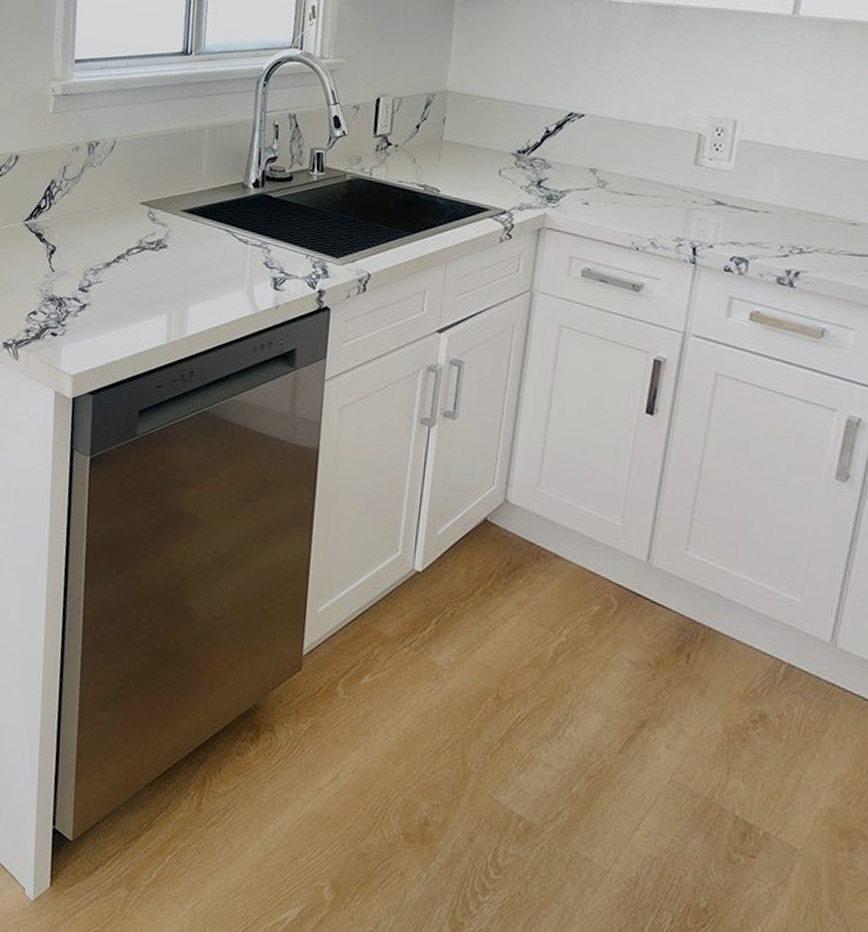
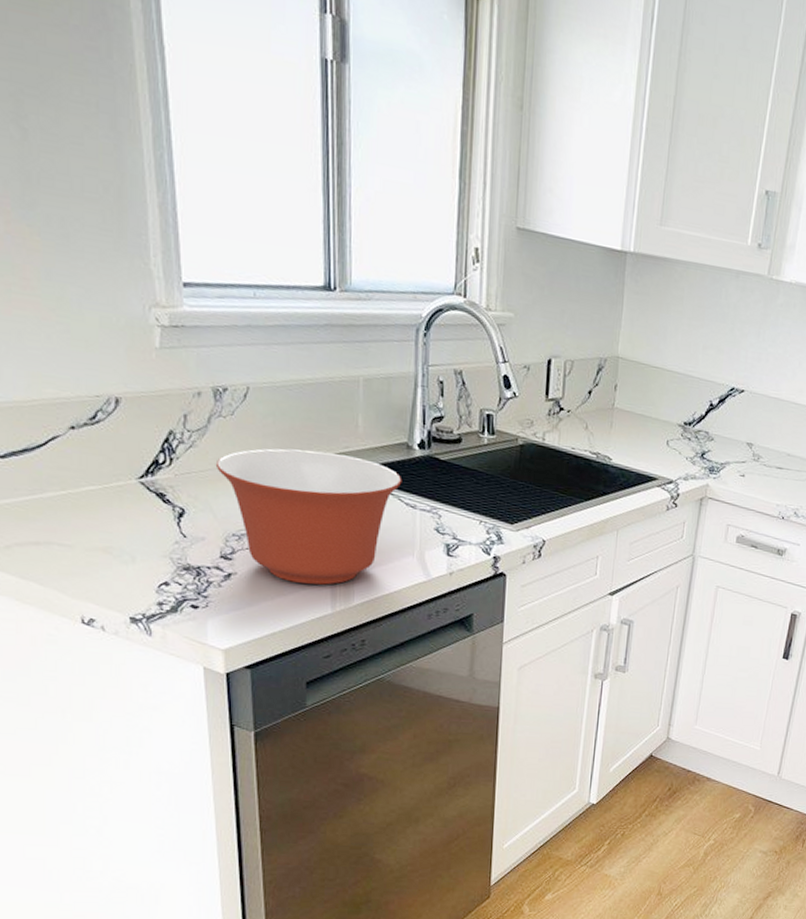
mixing bowl: none [83,192,237,317] -> present [215,448,402,585]

